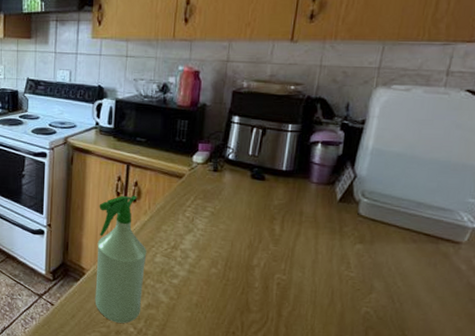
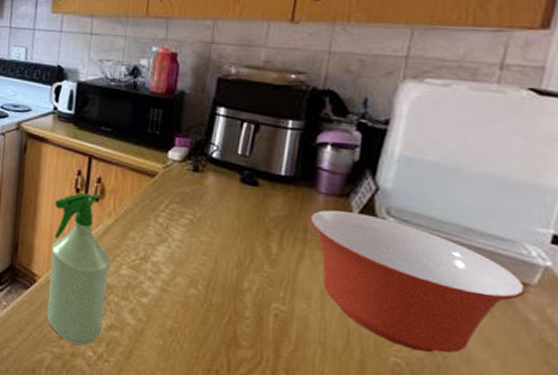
mixing bowl: none [304,196,460,301] -> present [309,210,527,353]

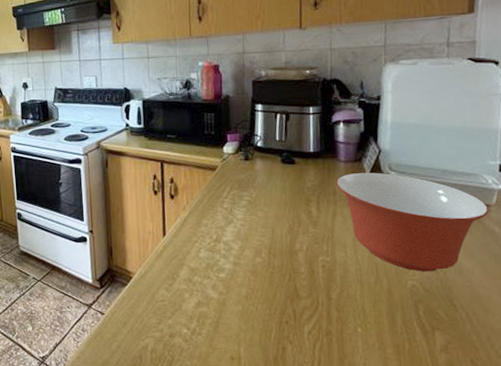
spray bottle: present [46,192,111,345] -> none [138,192,192,325]

